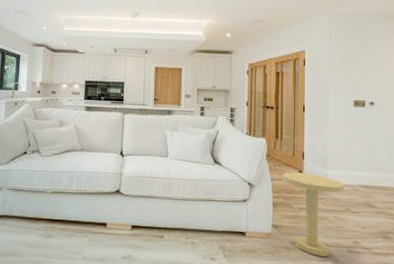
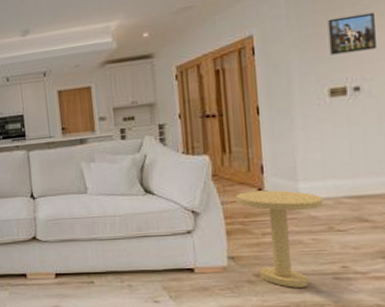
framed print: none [356,49,387,77] -> present [328,12,378,56]

